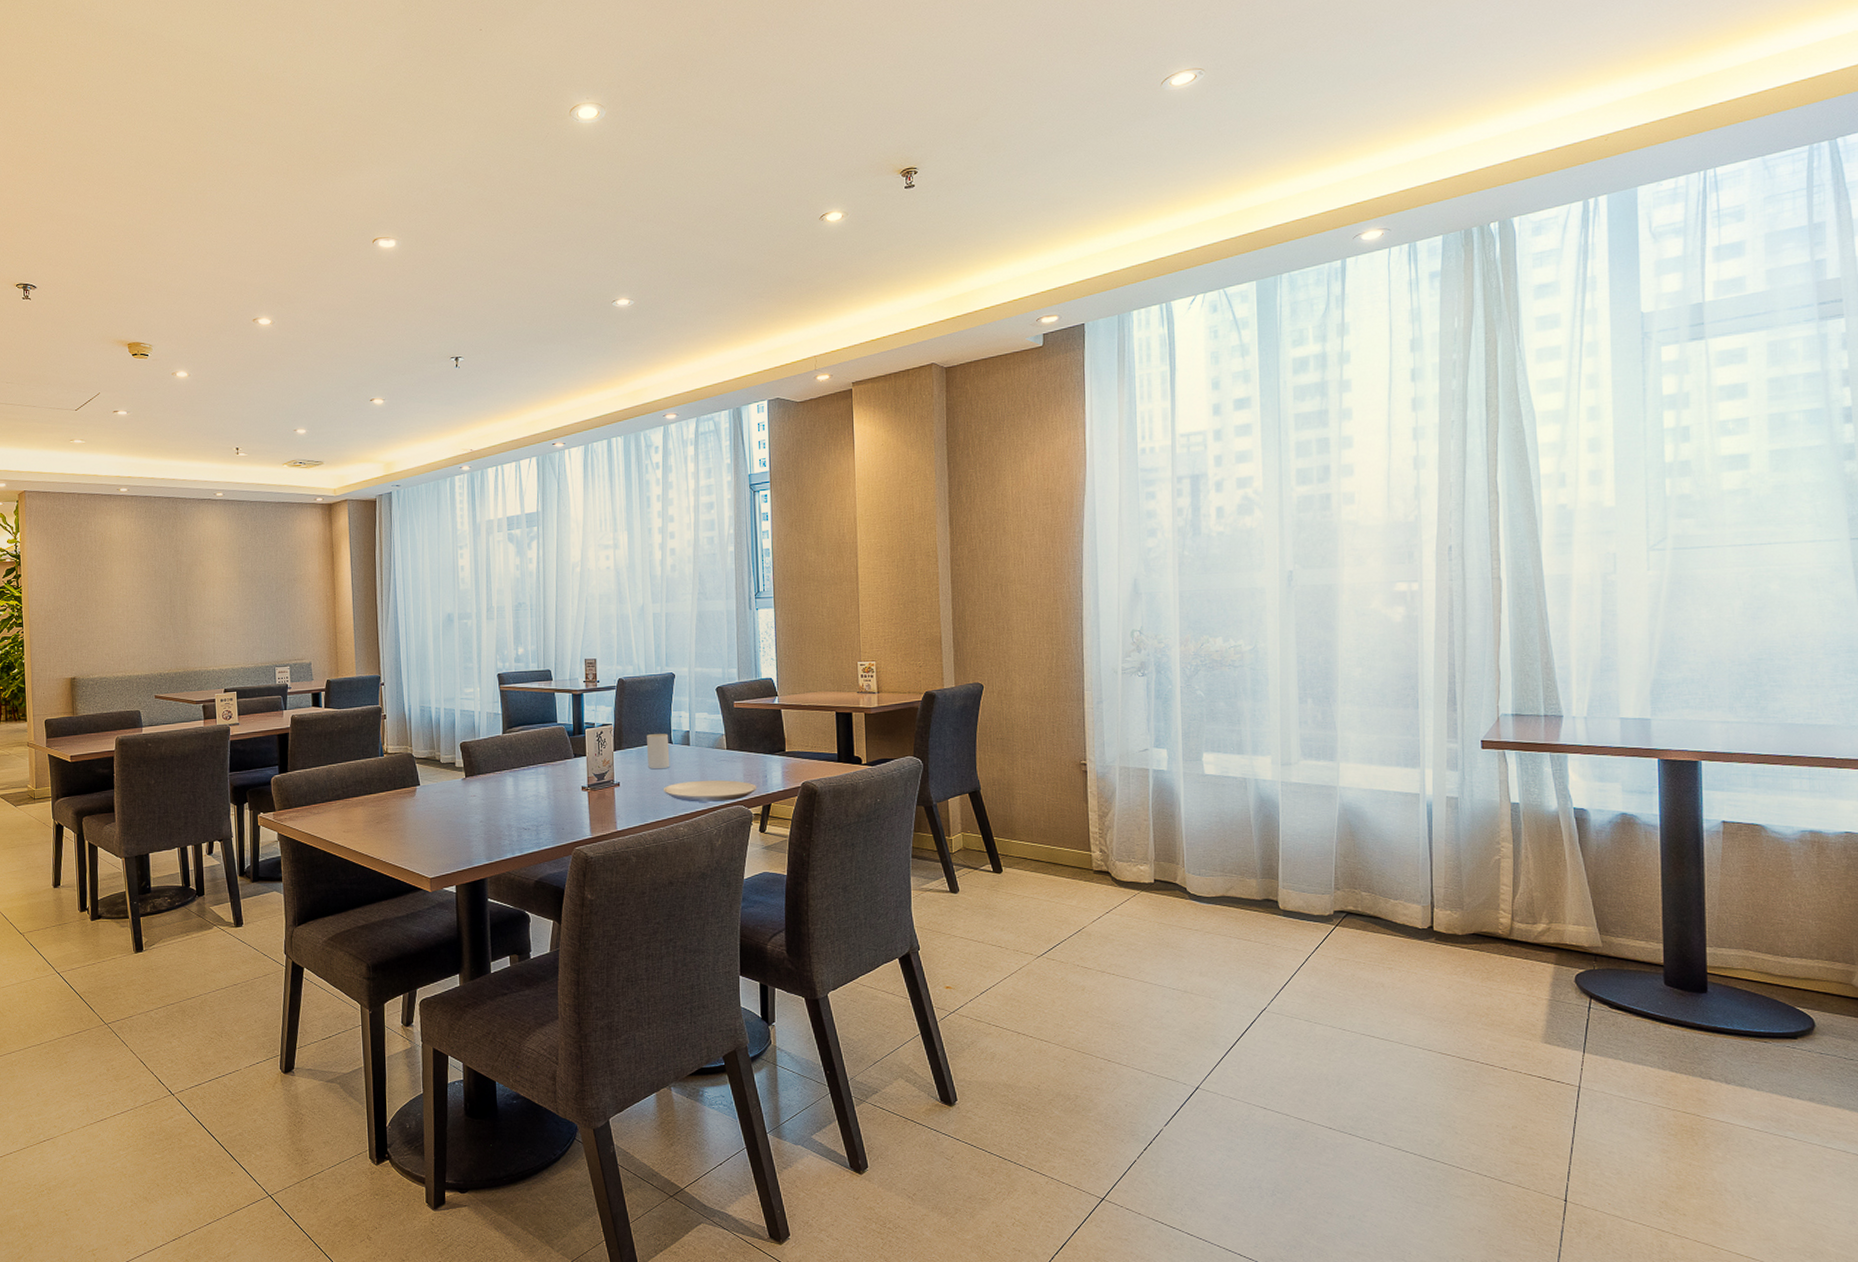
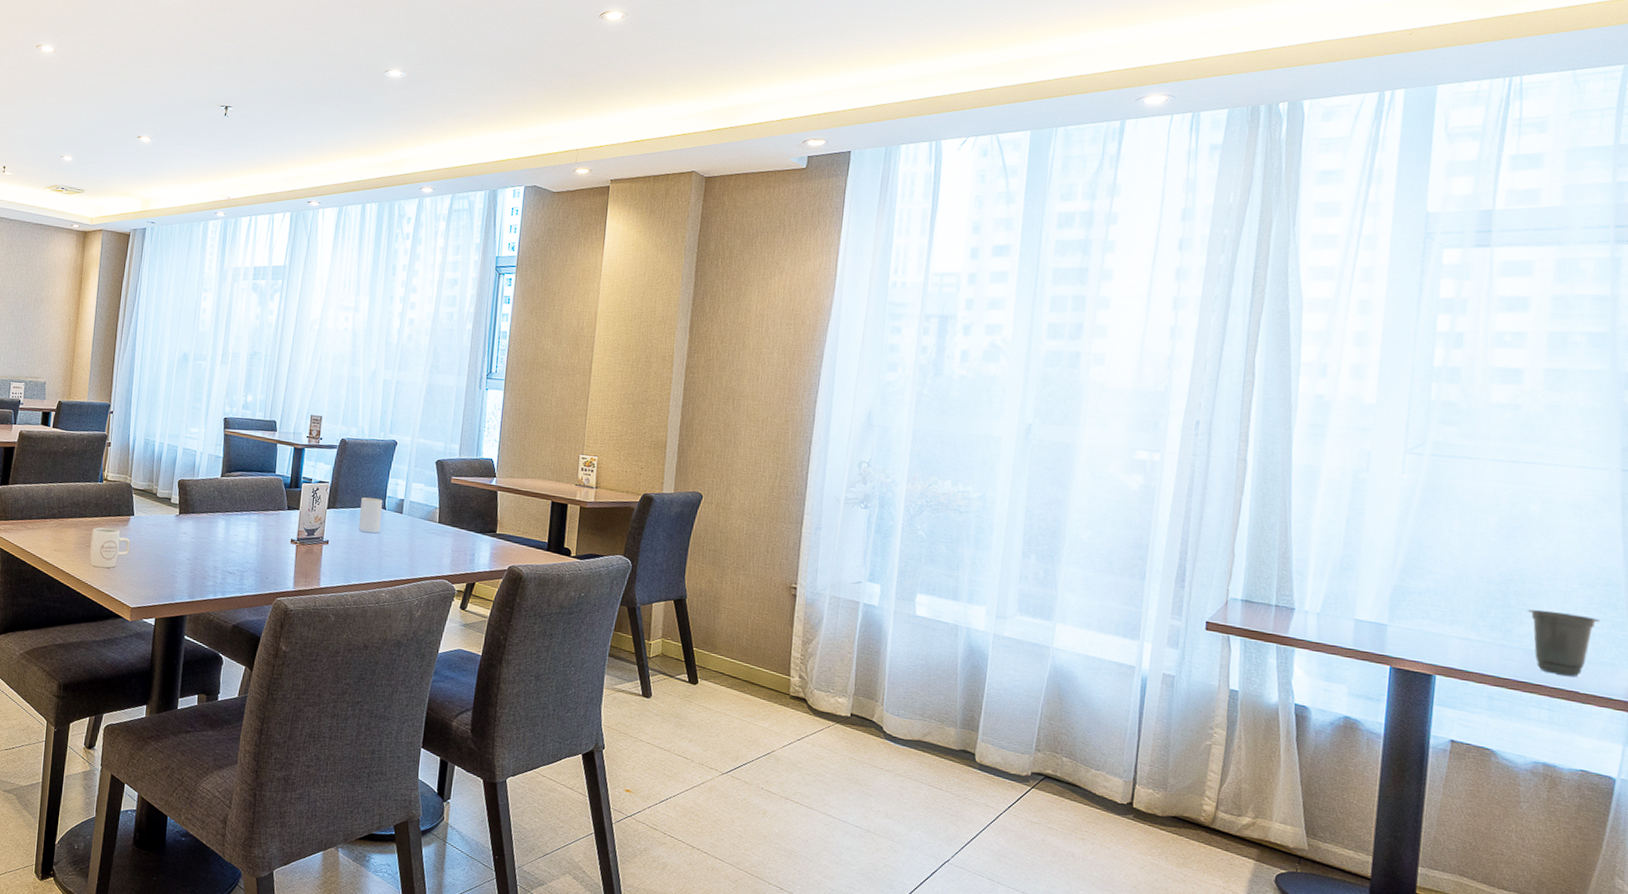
mug: none [379,800,421,843] -> present [89,527,131,569]
plate: present [663,779,758,802] -> none [370,549,464,574]
cup: none [1778,683,1846,744] -> present [1527,609,1600,677]

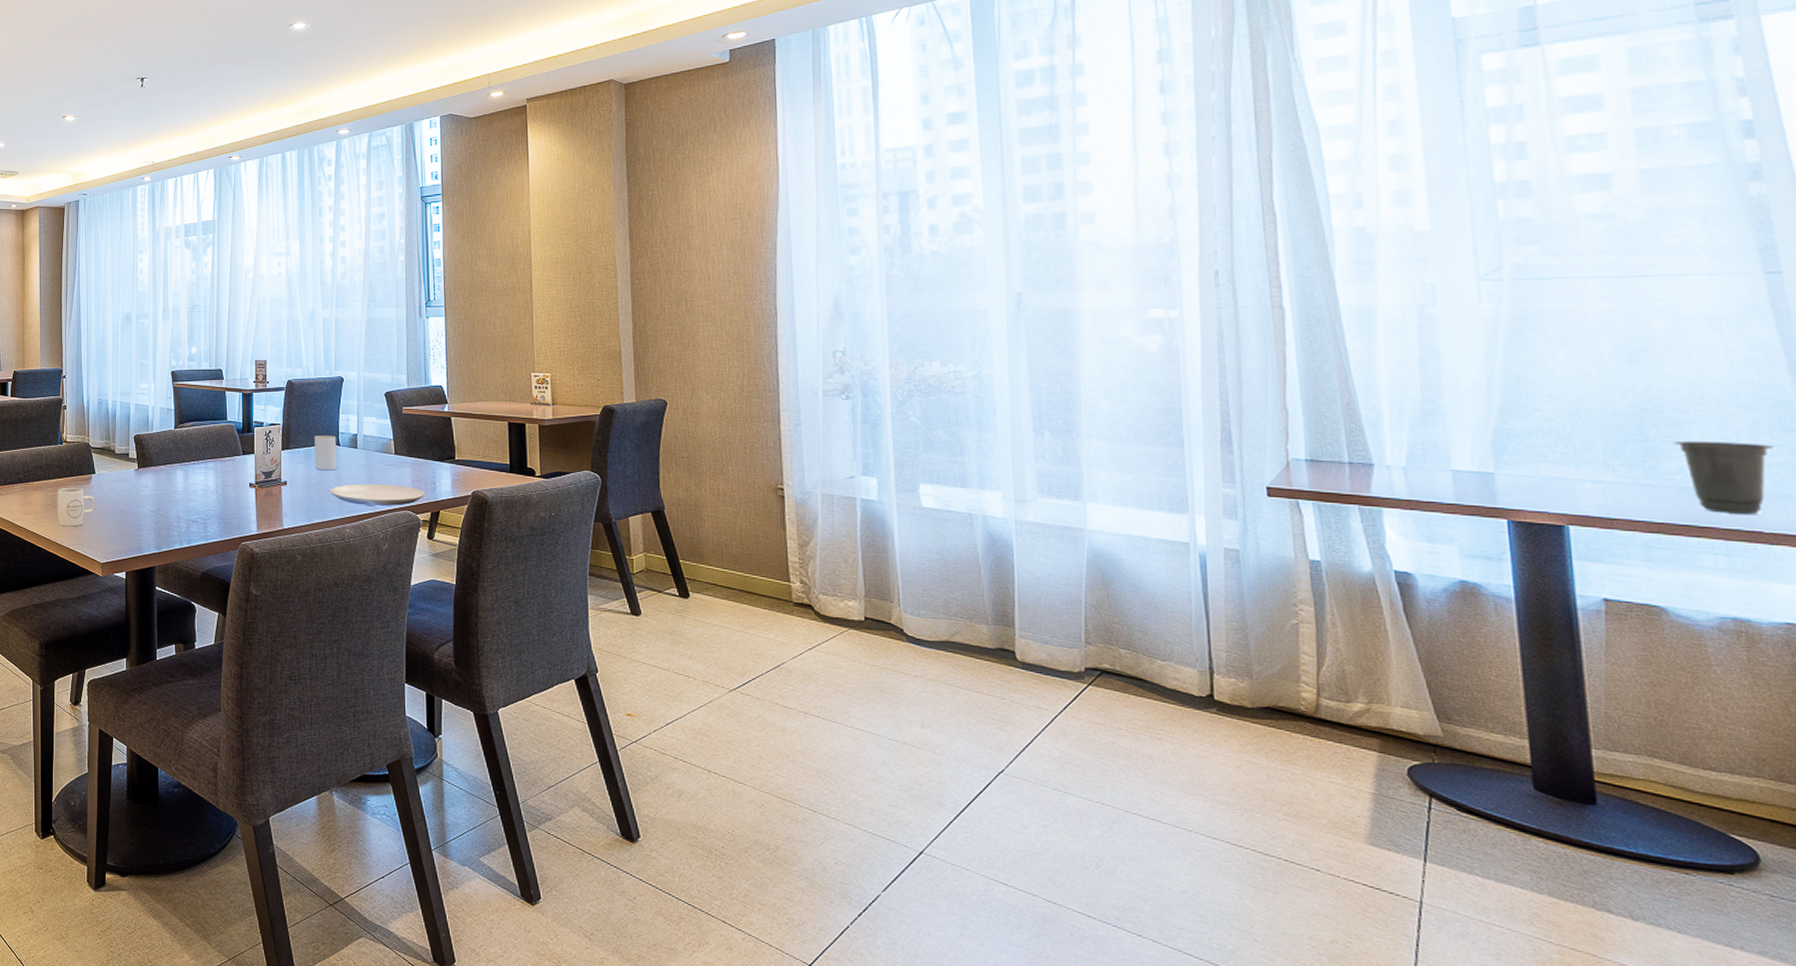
plate: none [370,549,464,574] -> present [329,483,426,506]

